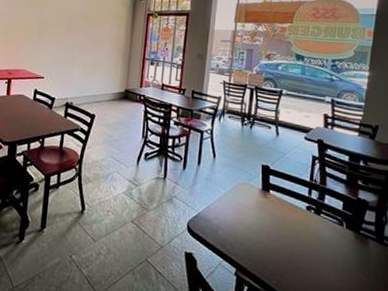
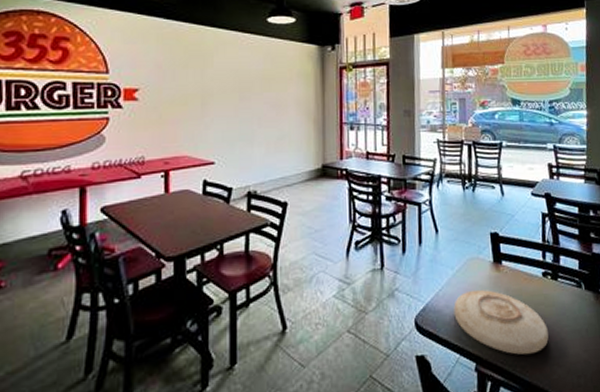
plate: none [222,209,306,272] -> present [454,289,549,355]

